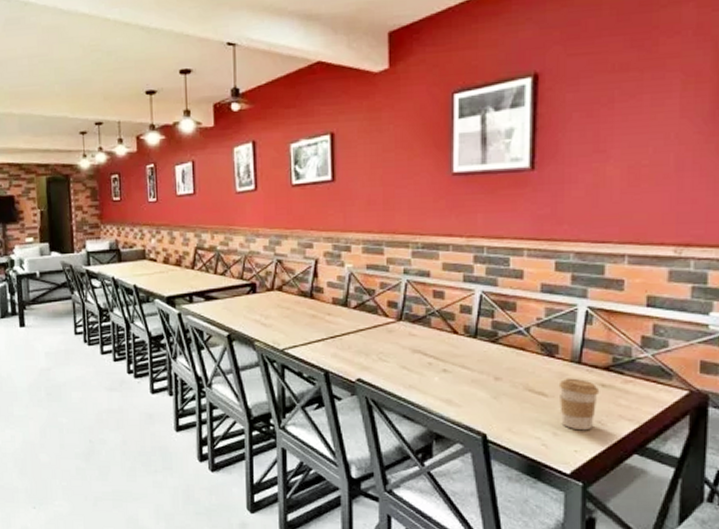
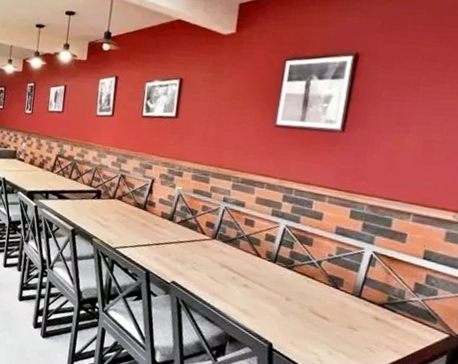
coffee cup: present [558,378,600,431] -> none [336,307,374,354]

